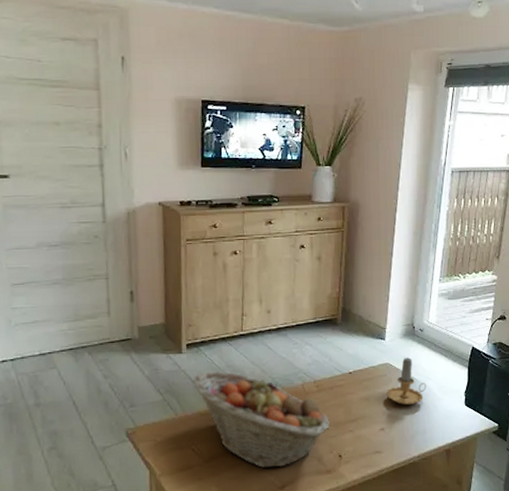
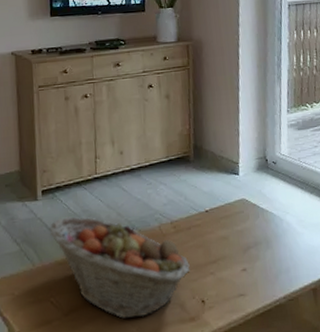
candle: present [386,356,427,406] -> none [245,191,286,243]

